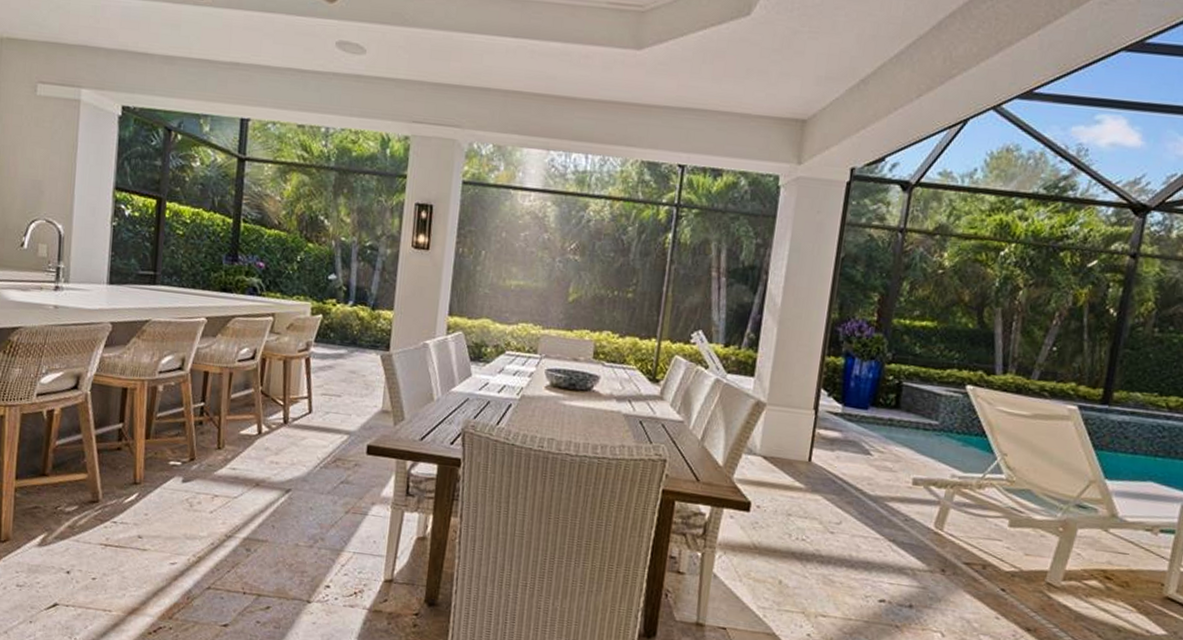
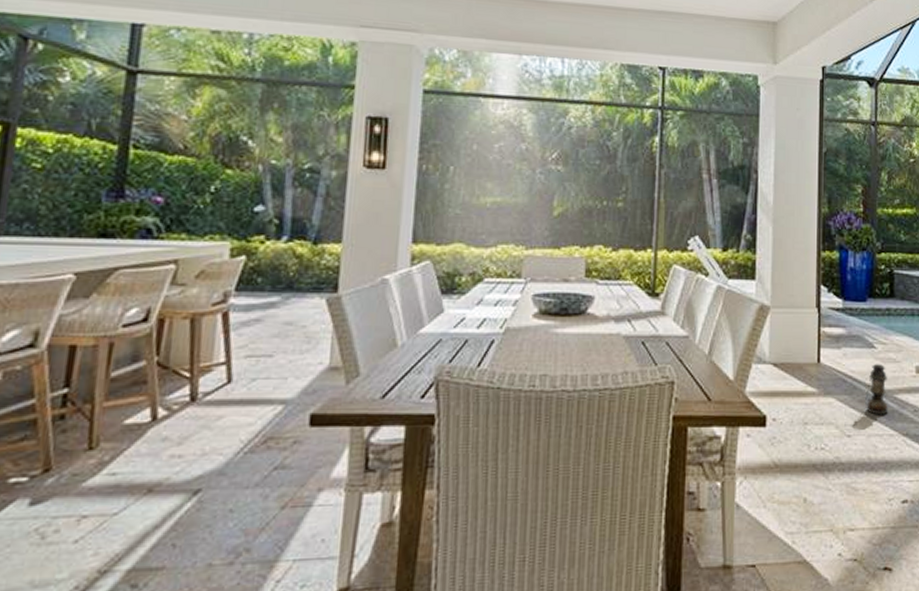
lantern: none [853,469,880,519] -> present [865,363,888,415]

